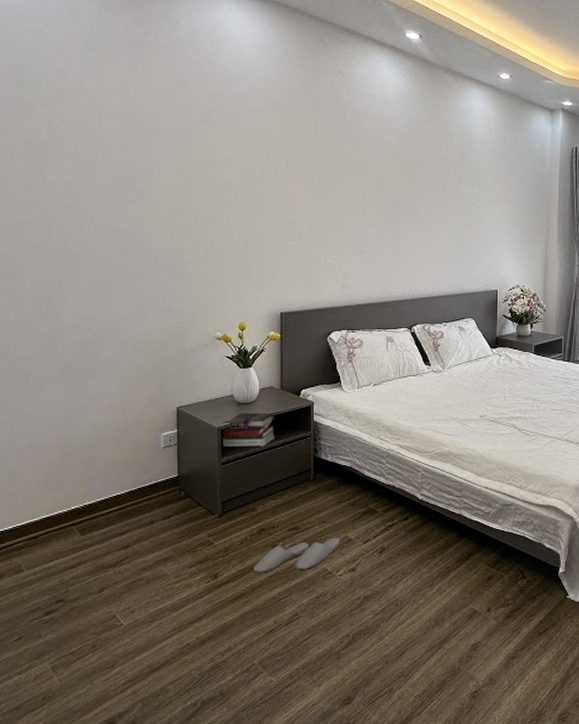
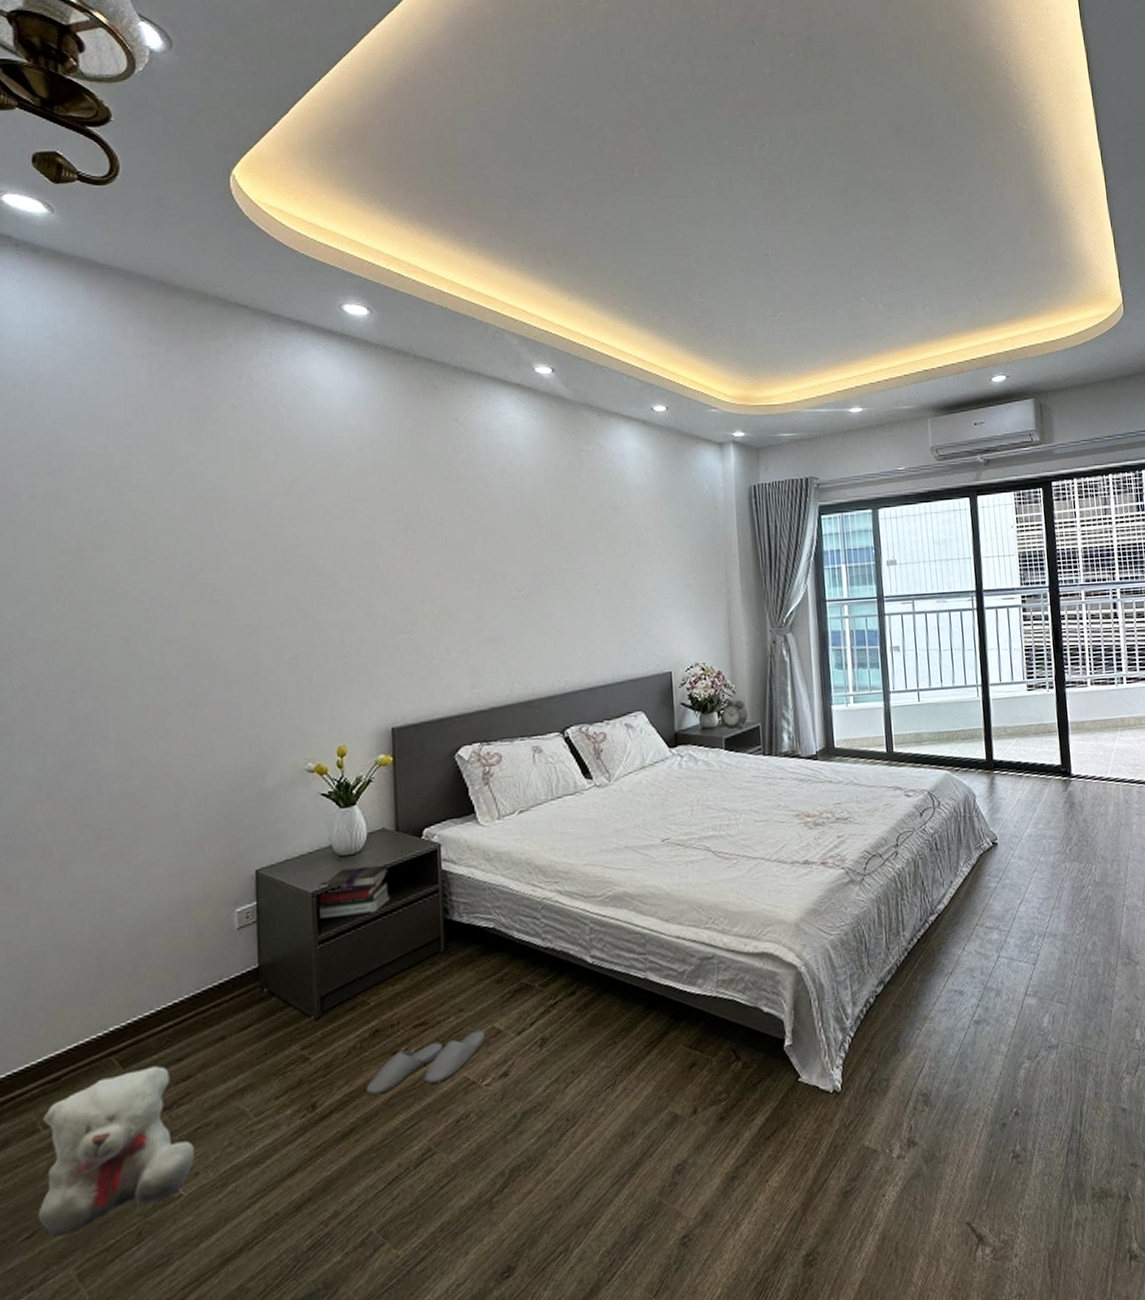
teddy bear: none [23,536,132,641] -> present [38,1065,196,1237]
alarm clock: none [532,315,554,340] -> present [719,699,748,730]

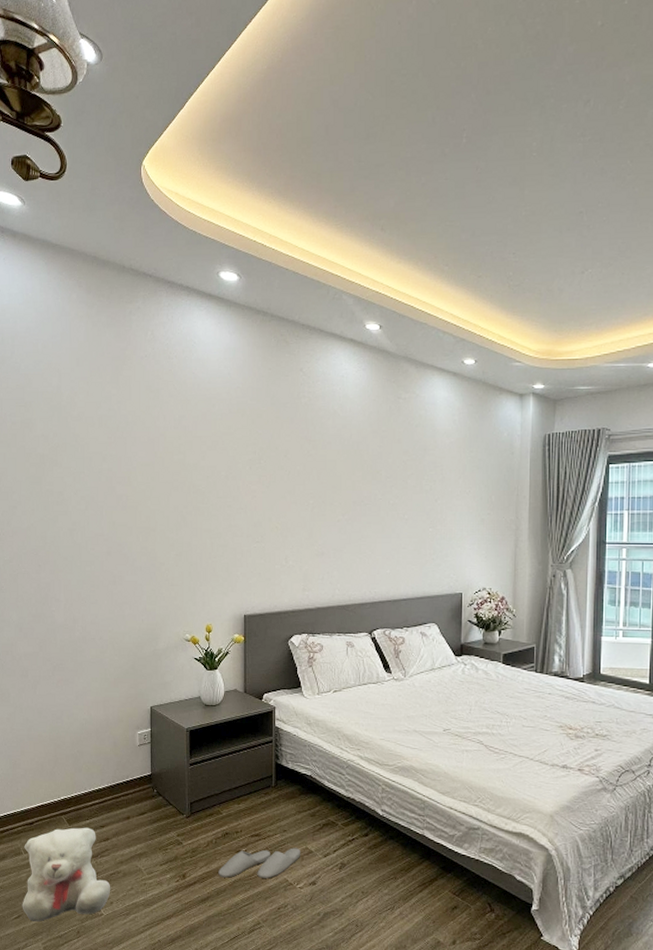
books: present [316,864,389,919] -> none [189,715,238,751]
alarm clock: present [719,699,748,730] -> none [500,621,525,649]

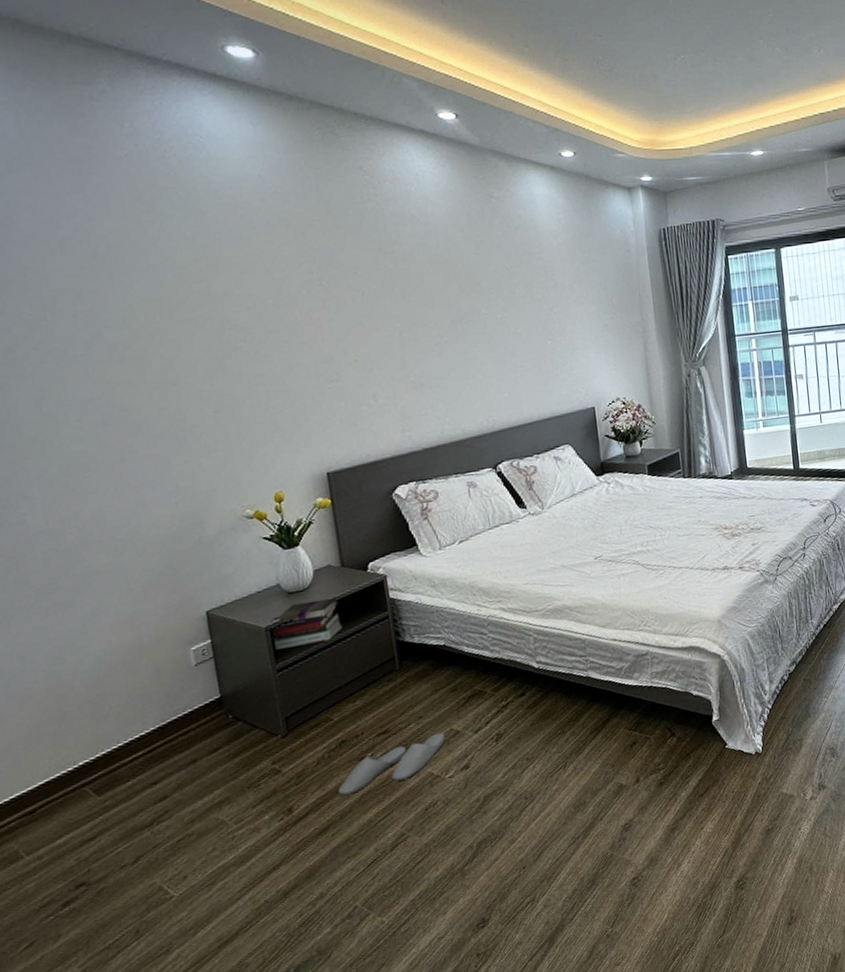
teddy bear: present [22,827,111,922] -> none [24,790,182,944]
books: none [189,715,238,751] -> present [270,597,342,650]

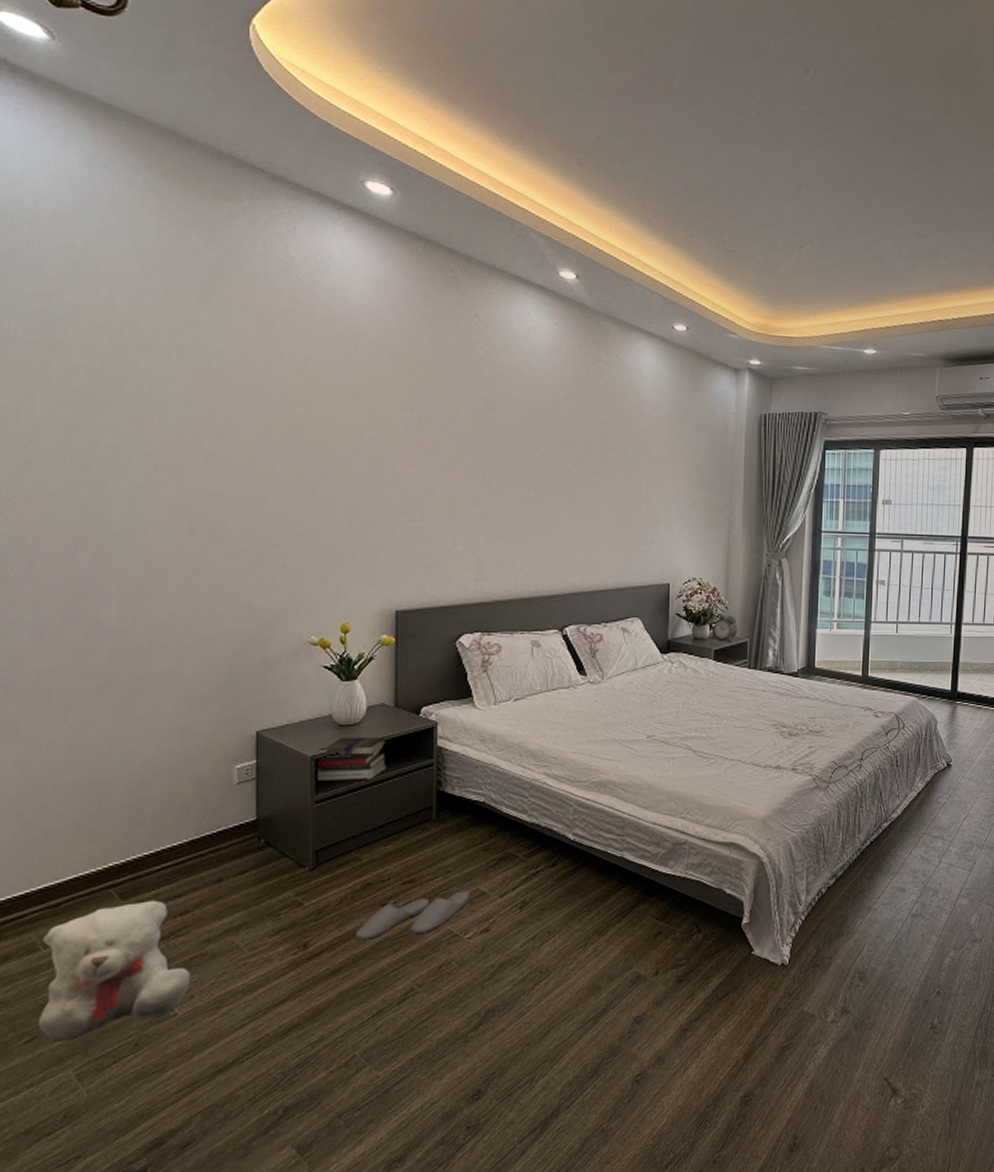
teddy bear: none [24,790,182,944] -> present [38,900,191,1042]
alarm clock: none [641,429,668,457] -> present [711,614,738,644]

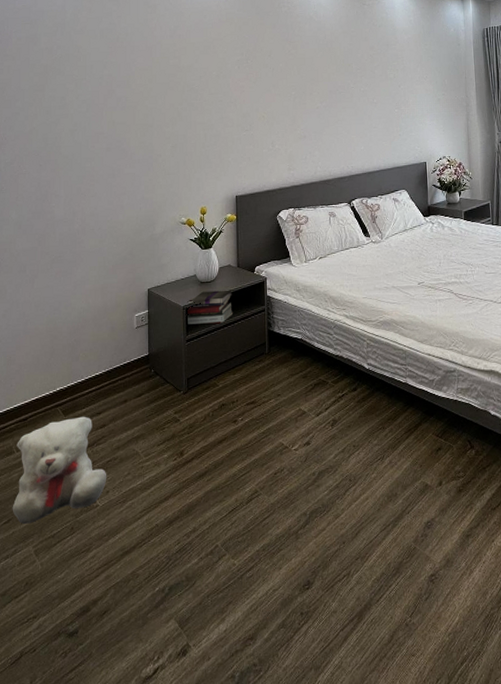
slippers: present [355,890,469,940] -> none [215,410,294,450]
alarm clock: present [711,614,738,644] -> none [460,183,481,206]

